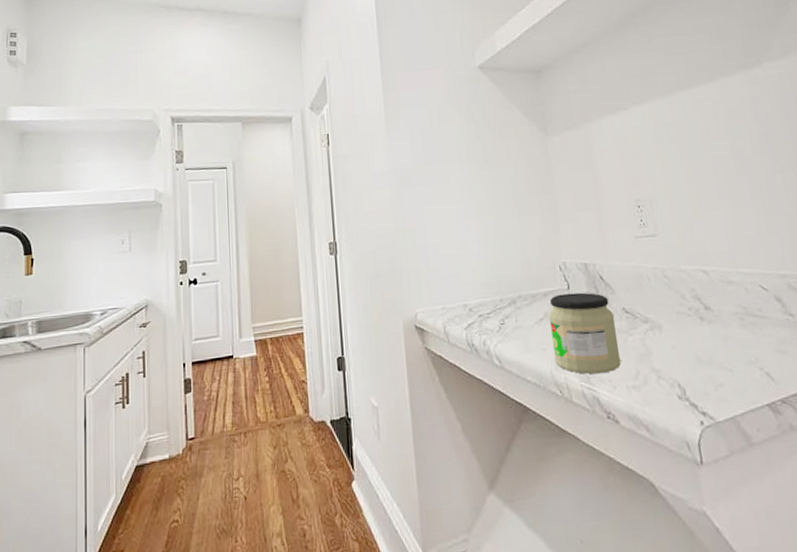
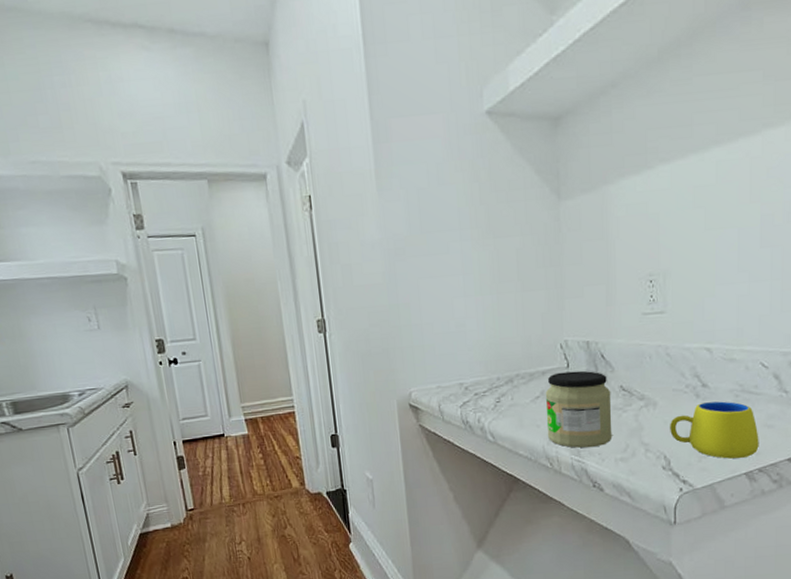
mug: none [678,325,777,388] -> present [670,401,759,459]

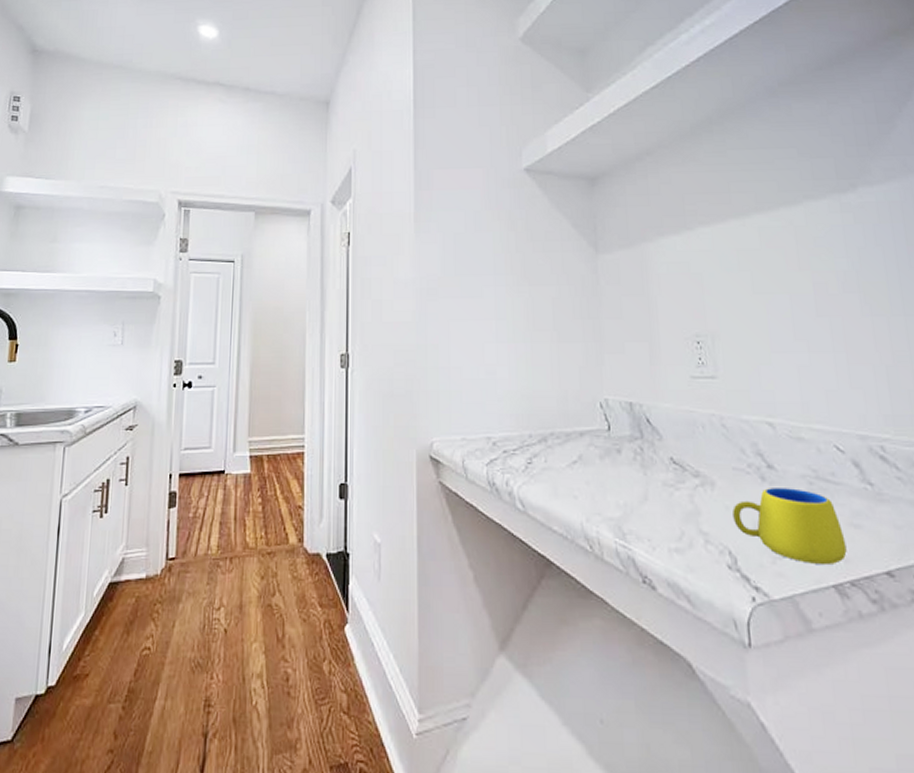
jar: present [545,371,612,448] -> none [583,435,664,531]

